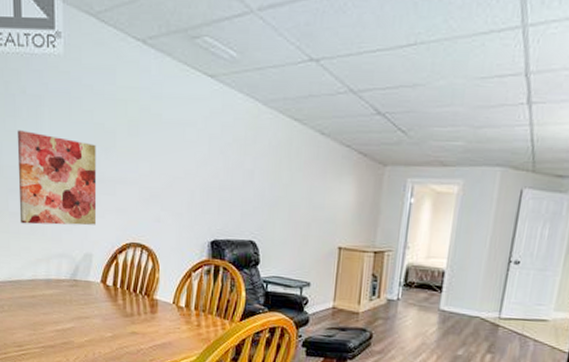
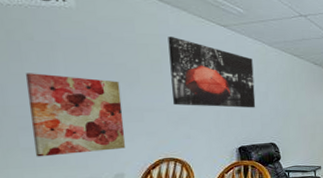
wall art: none [145,90,241,191] -> present [168,37,256,108]

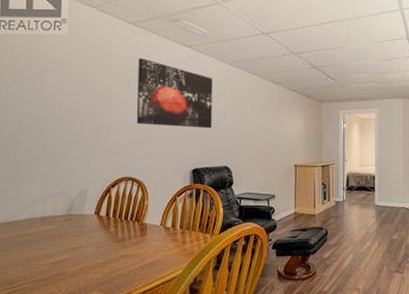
wall art: present [25,73,126,157] -> none [20,93,94,170]

